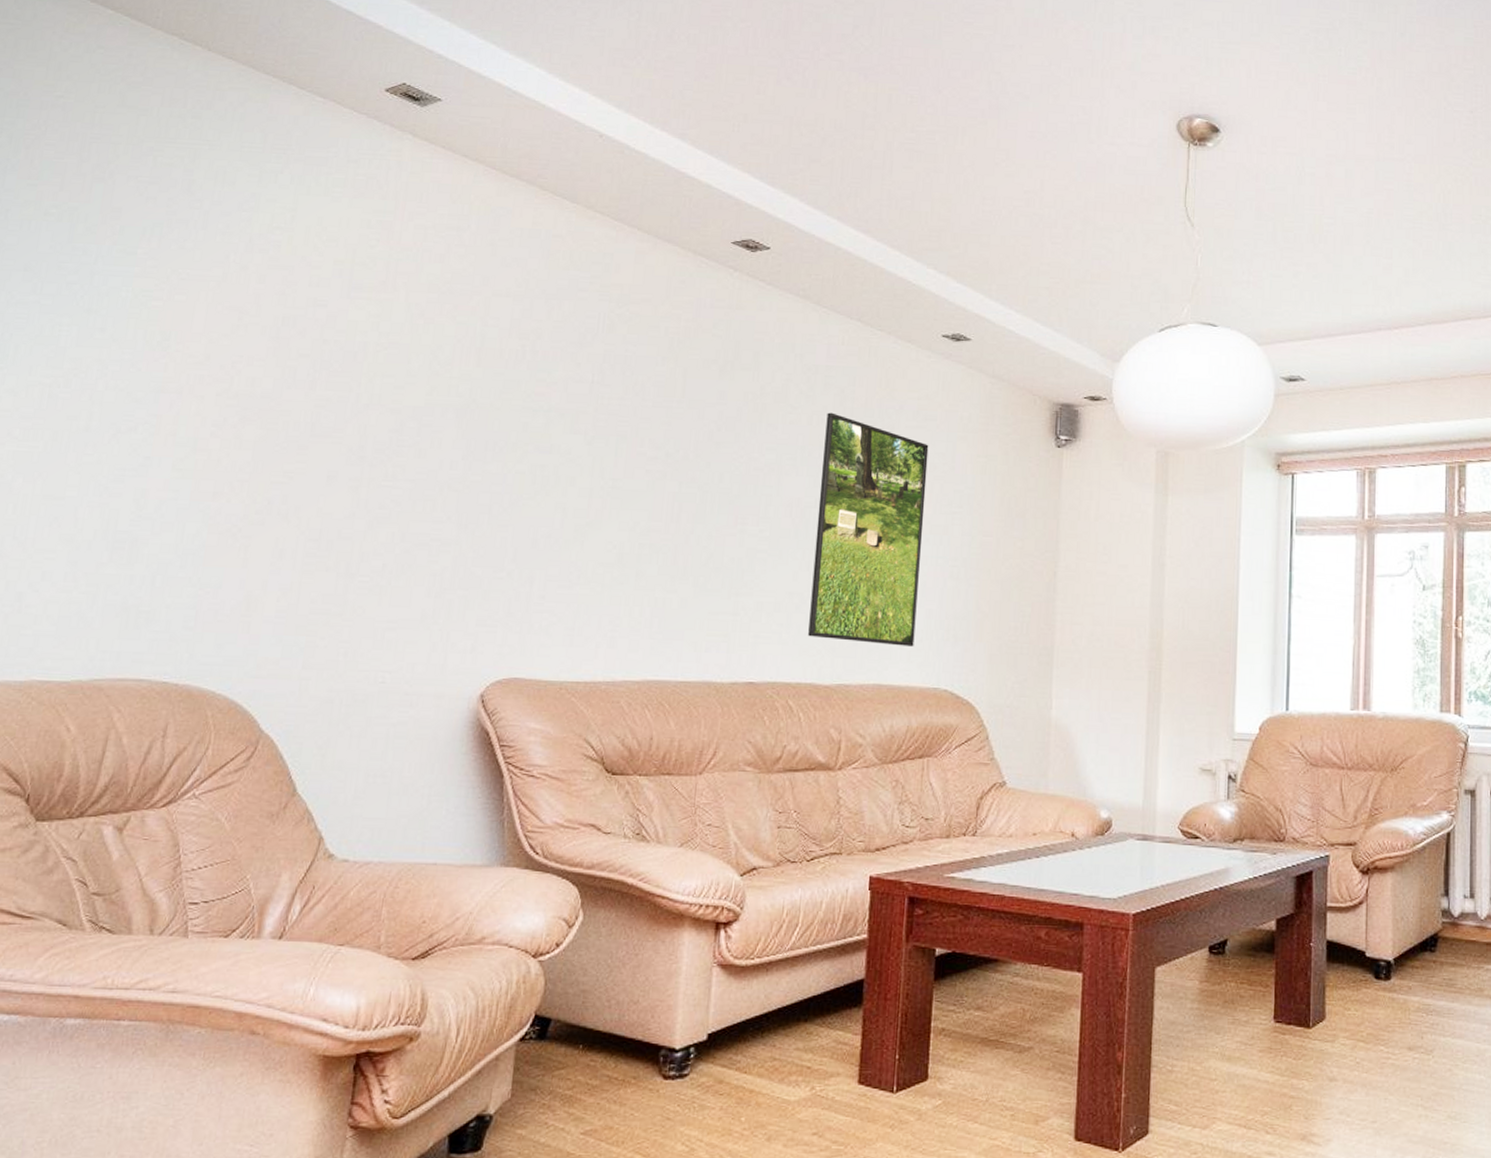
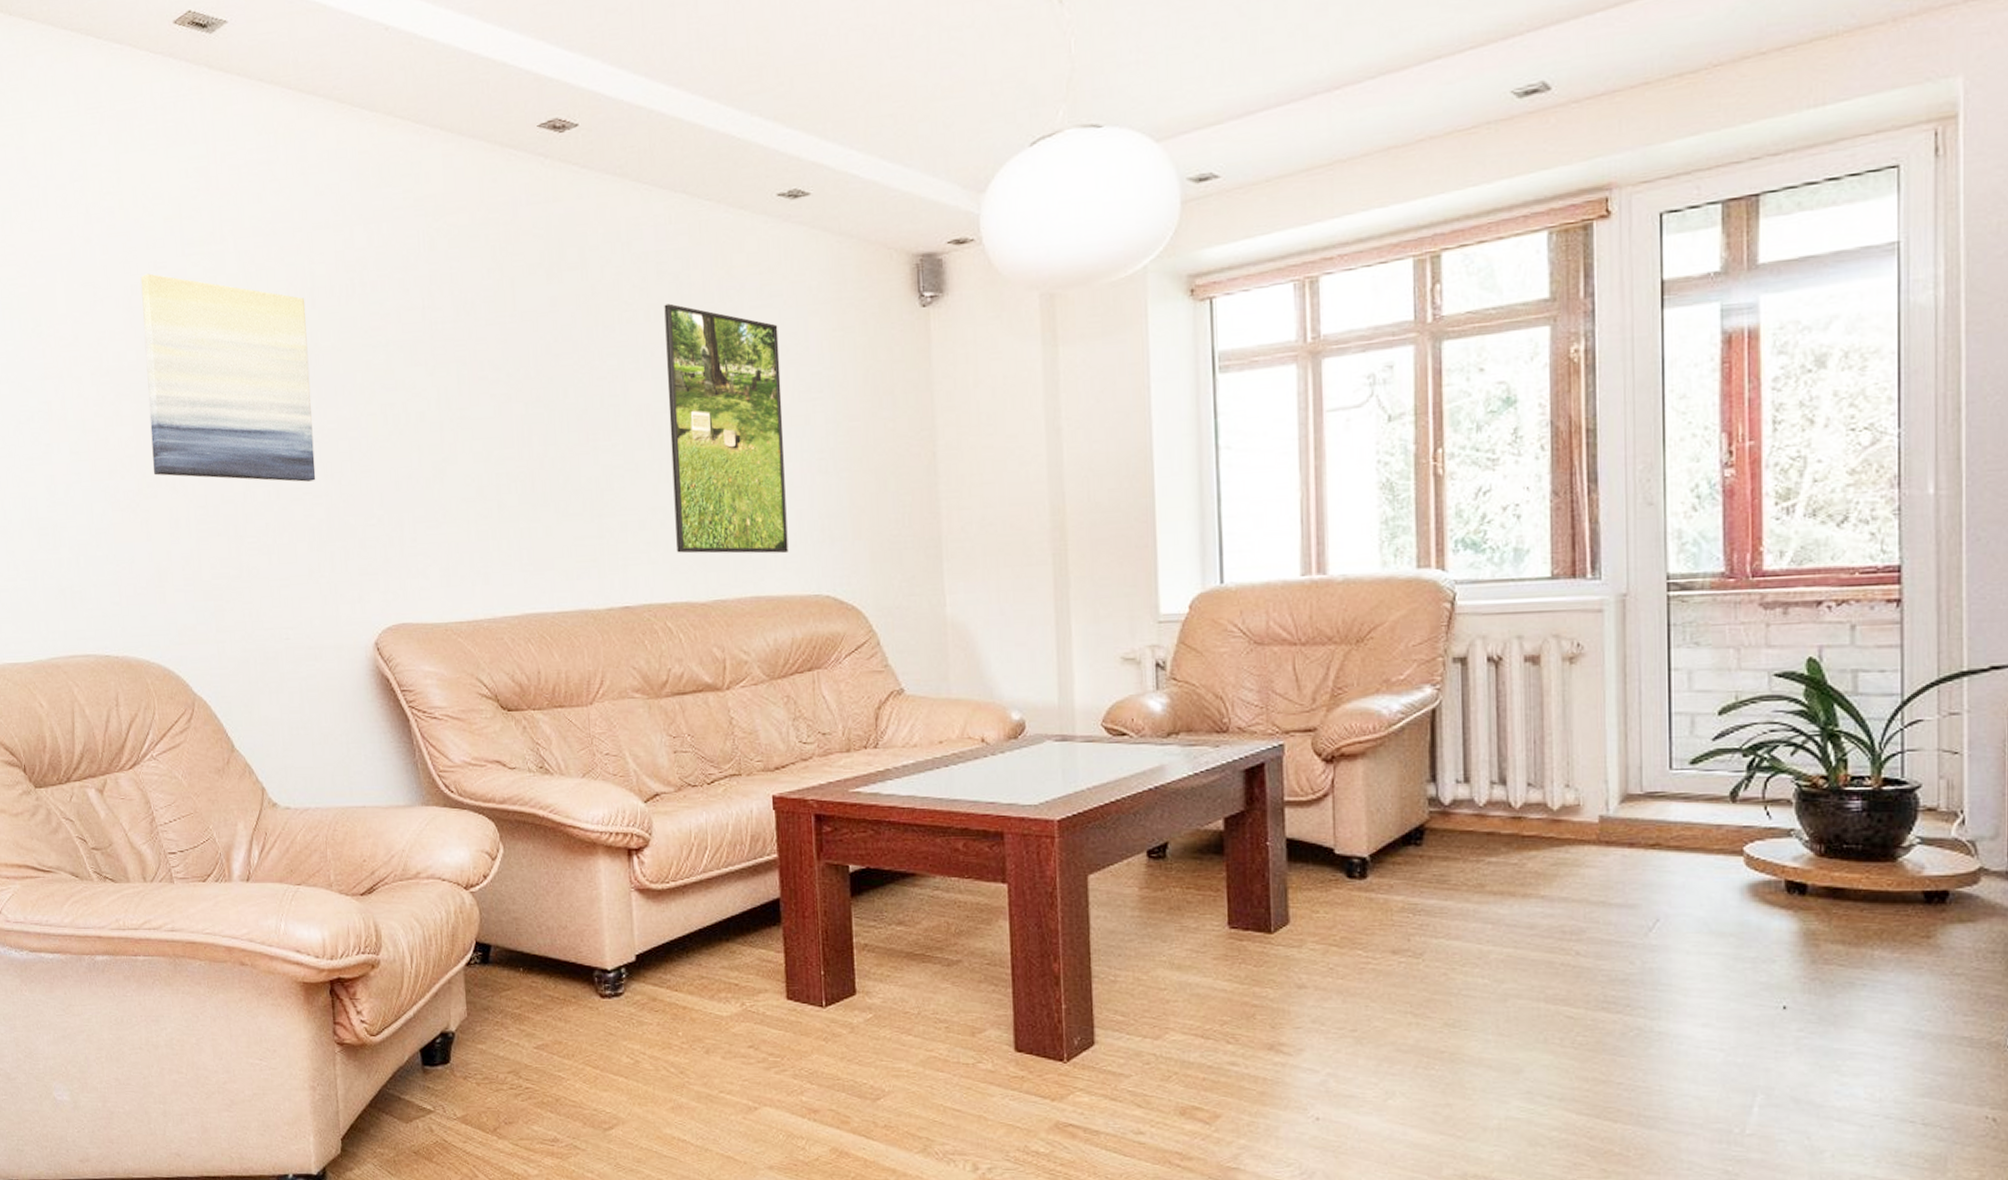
wall art: none [266,308,471,529] -> present [140,273,316,482]

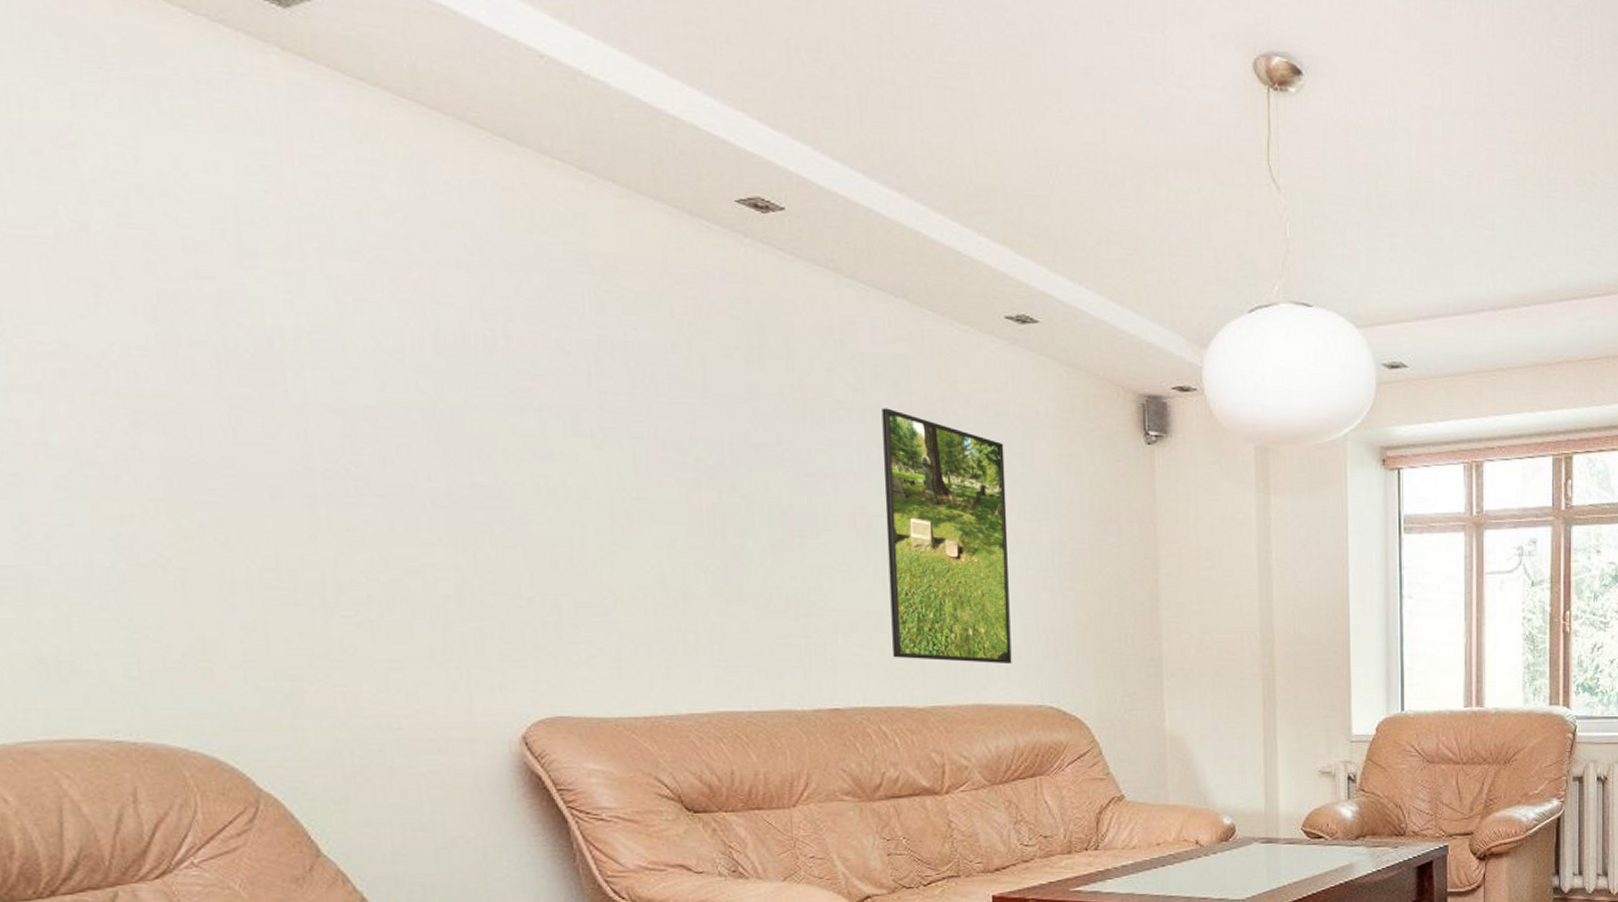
wall art: present [140,273,316,482] -> none [172,281,441,552]

